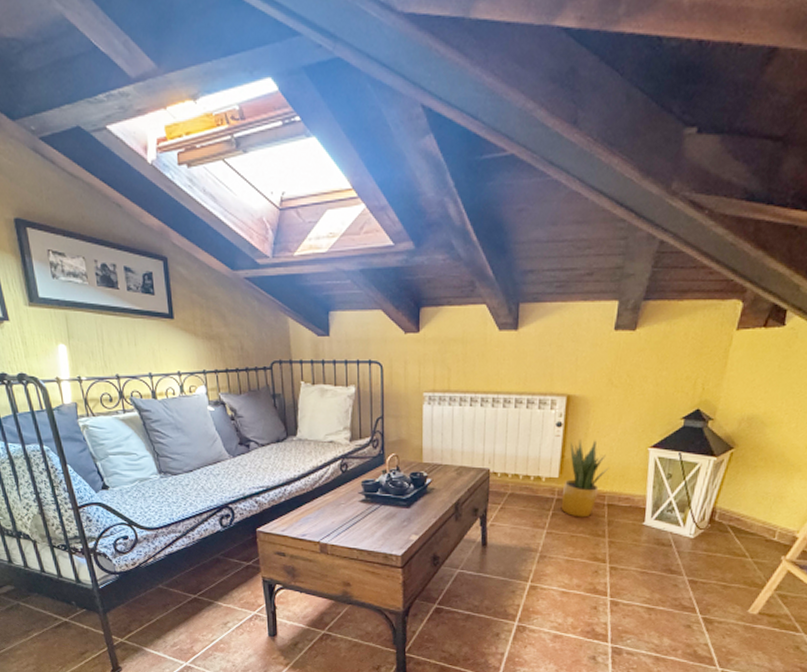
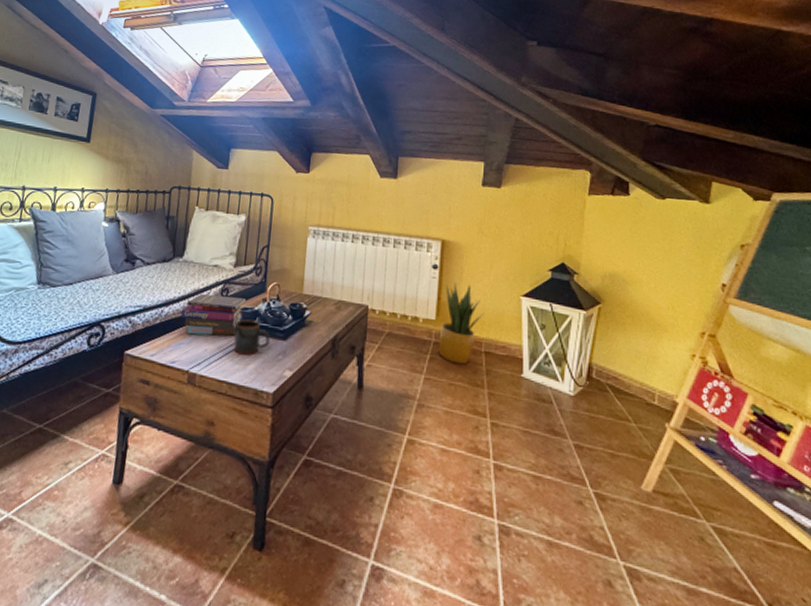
books: none [303,471,366,510] -> present [180,294,246,336]
mug: none [357,491,394,524] -> present [233,319,270,355]

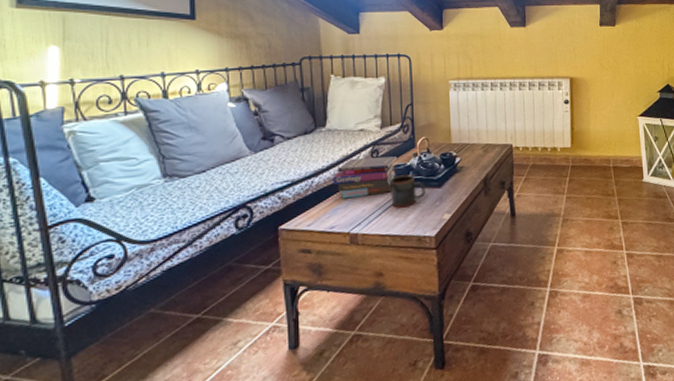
planter: present [438,283,484,365] -> none [575,113,610,181]

